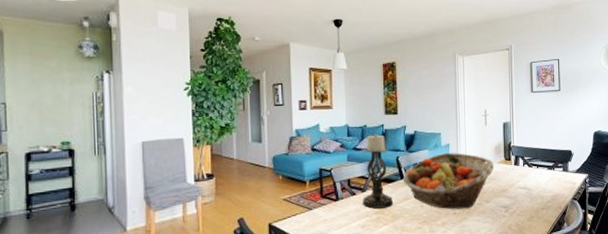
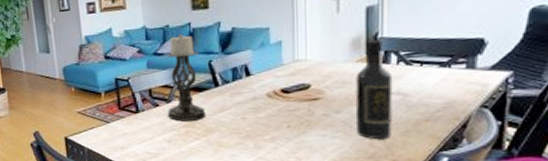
fruit basket: present [403,153,495,210] -> none [217,51,350,122]
wine bottle: none [498,147,522,224] -> present [355,39,393,140]

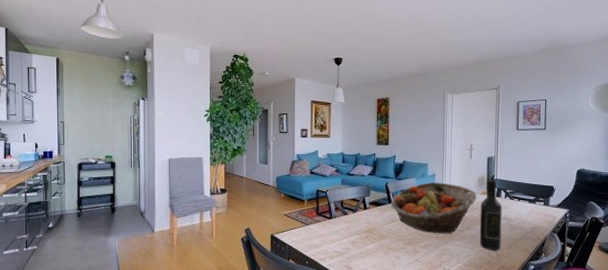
candle holder: present [166,34,207,122] -> none [353,161,381,228]
fruit basket: none [217,51,350,122] -> present [390,182,477,234]

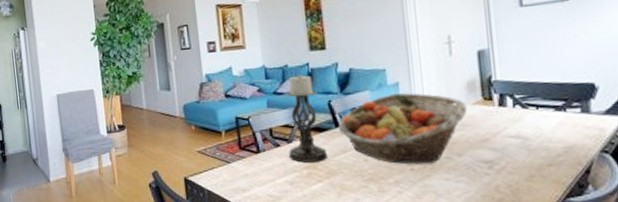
candle holder: none [353,161,381,228] -> present [286,74,329,163]
wine bottle: present [479,180,502,251] -> none [474,82,517,185]

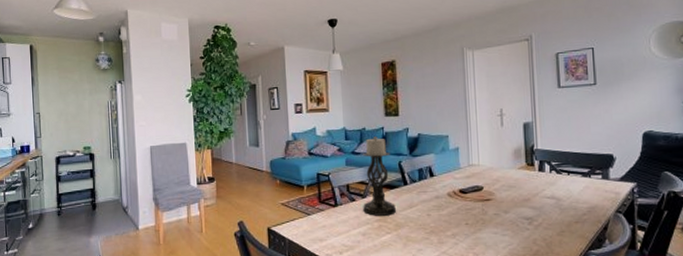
fruit basket: present [338,93,468,165] -> none [406,157,514,220]

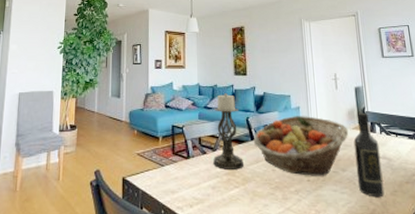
fruit basket: none [406,157,514,220] -> present [253,116,349,176]
wine bottle: none [519,150,550,238] -> present [353,112,385,198]

